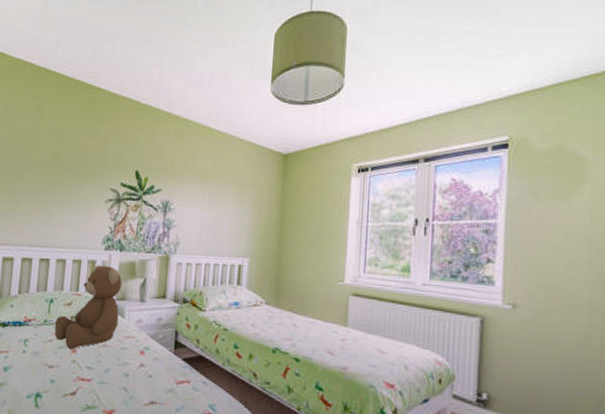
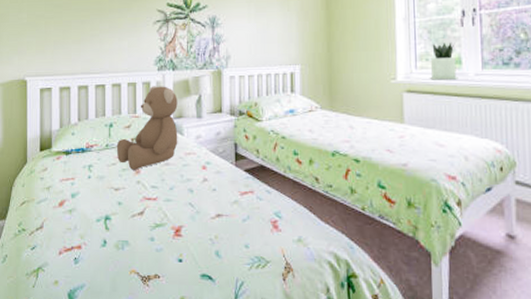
planter: none [376,249,405,288] -> present [429,42,458,80]

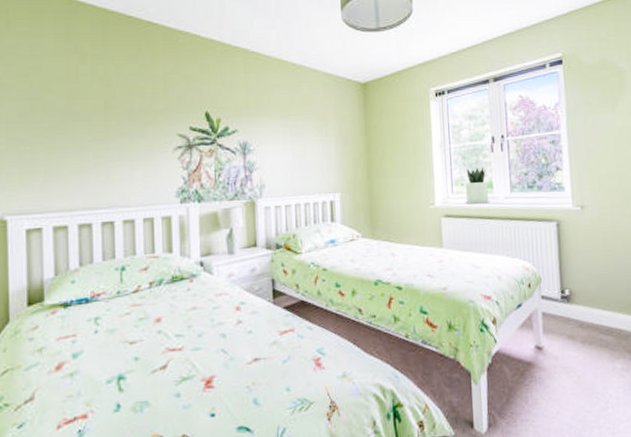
teddy bear: present [116,86,178,170] -> none [130,220,207,319]

